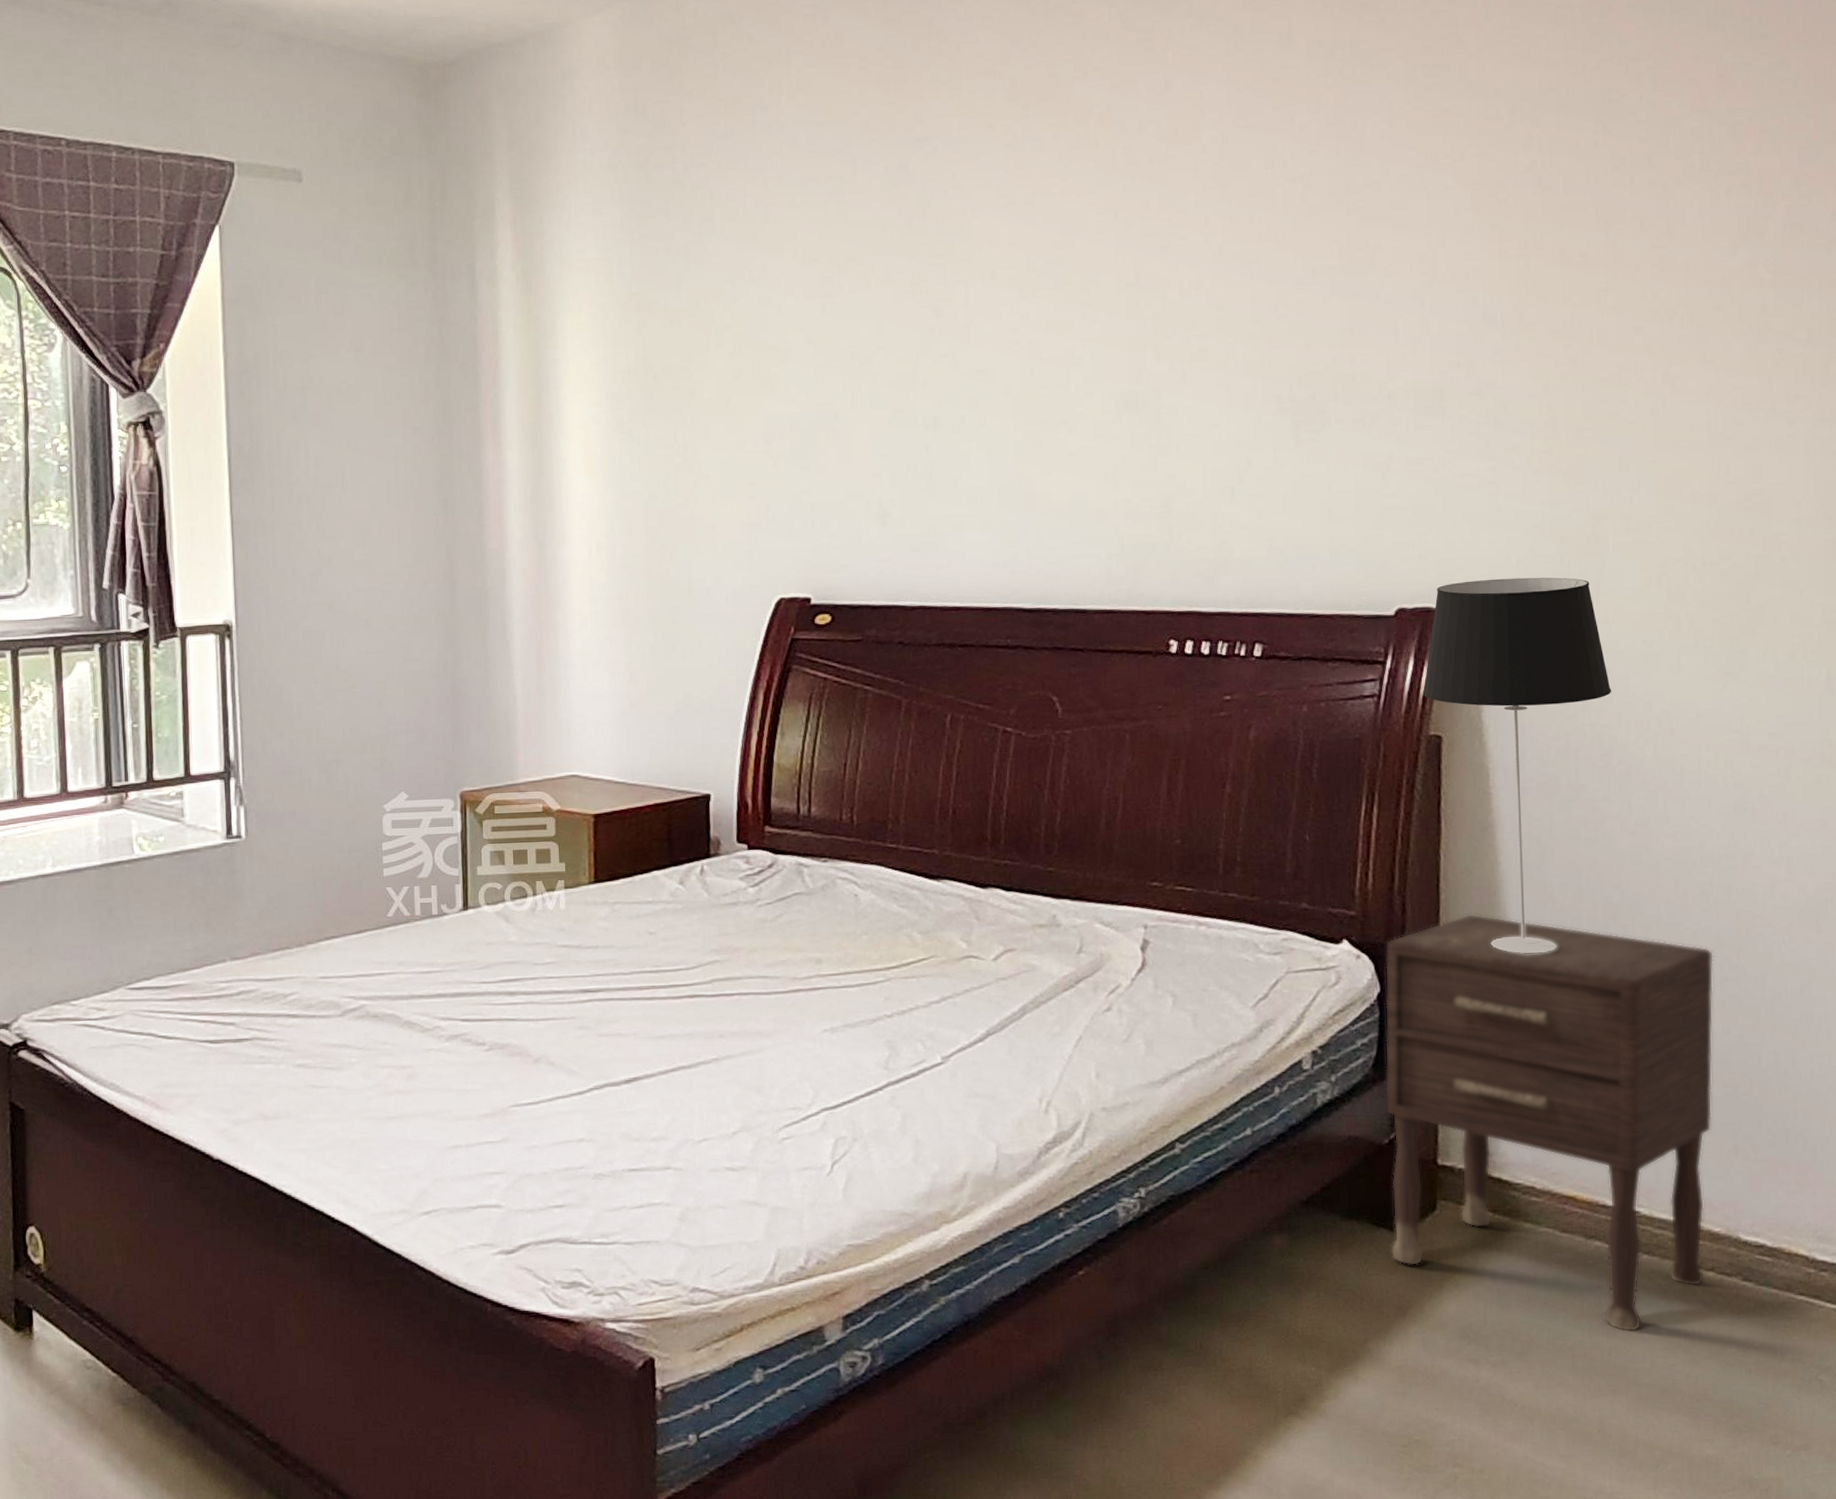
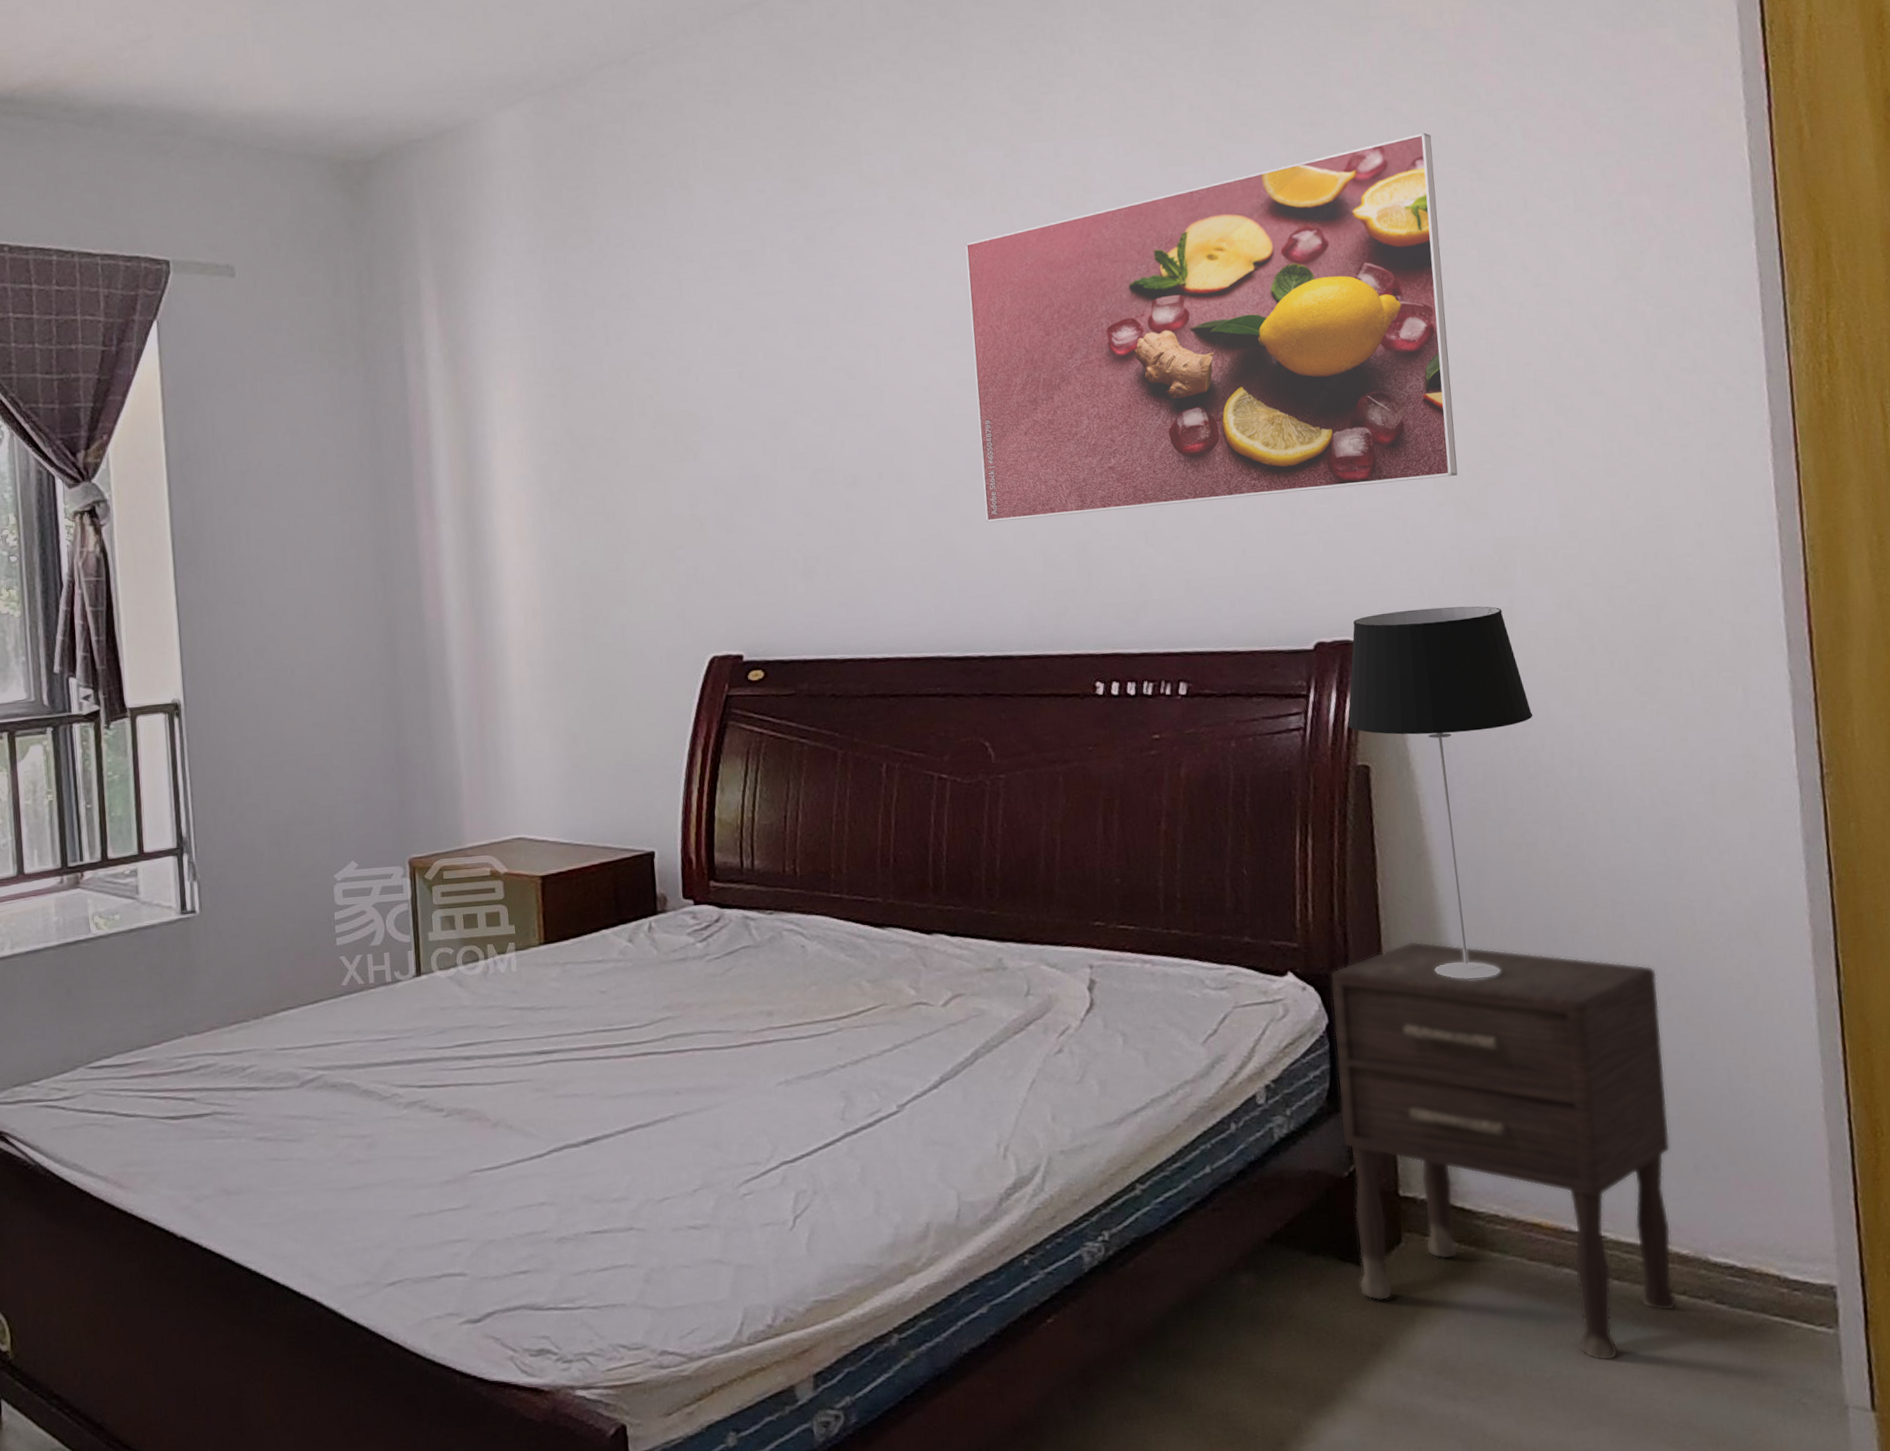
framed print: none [1064,80,1558,472] -> present [965,132,1458,523]

